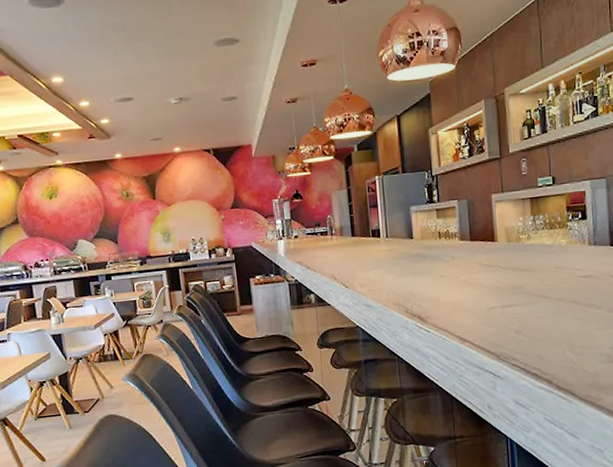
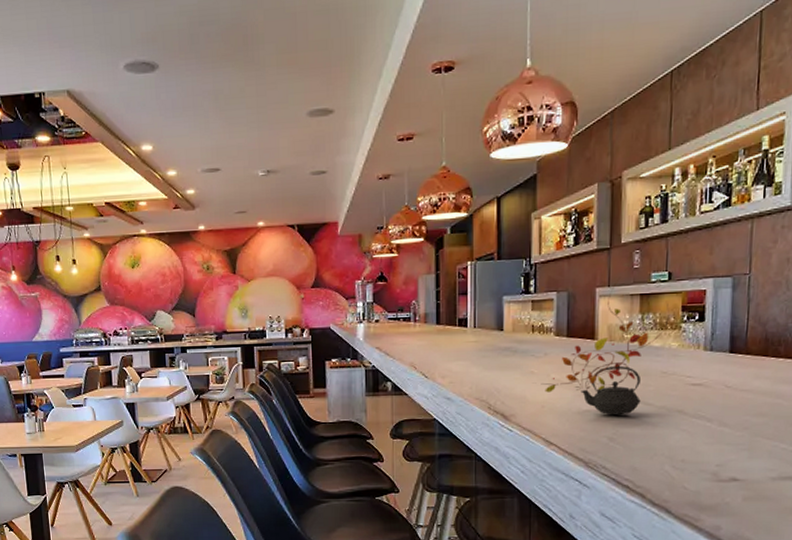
teapot: none [451,183,557,310] -> present [541,277,670,415]

